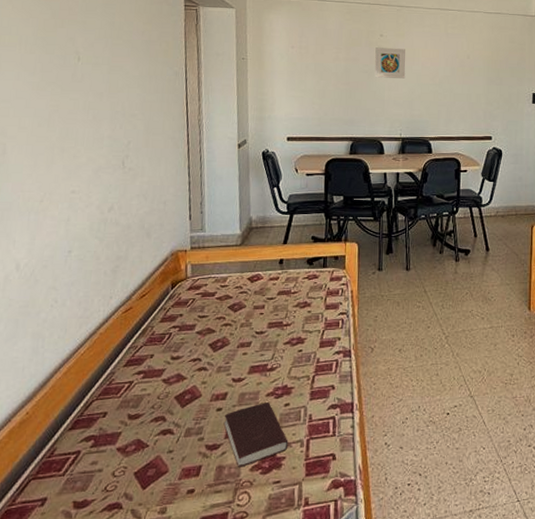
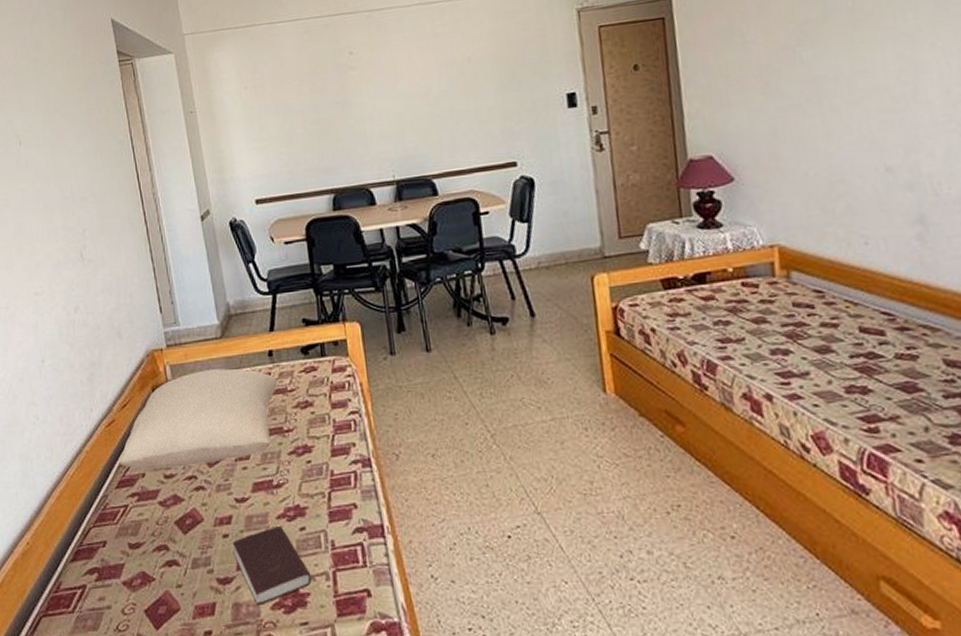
pillow: none [129,271,283,351] -> present [117,368,277,470]
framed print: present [374,47,406,79] -> none [346,64,390,109]

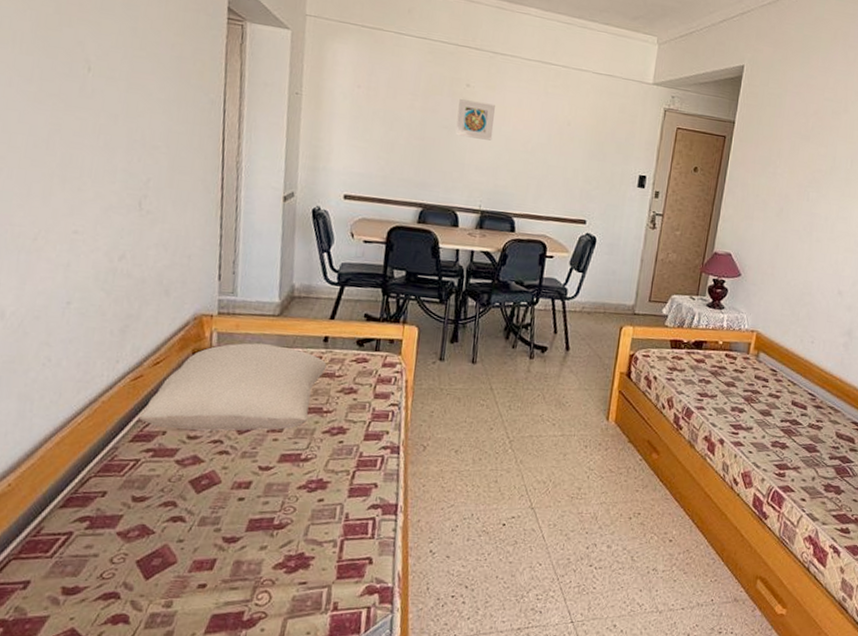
book: present [233,526,312,605] -> none [245,496,320,564]
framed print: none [346,64,390,109] -> present [455,99,495,141]

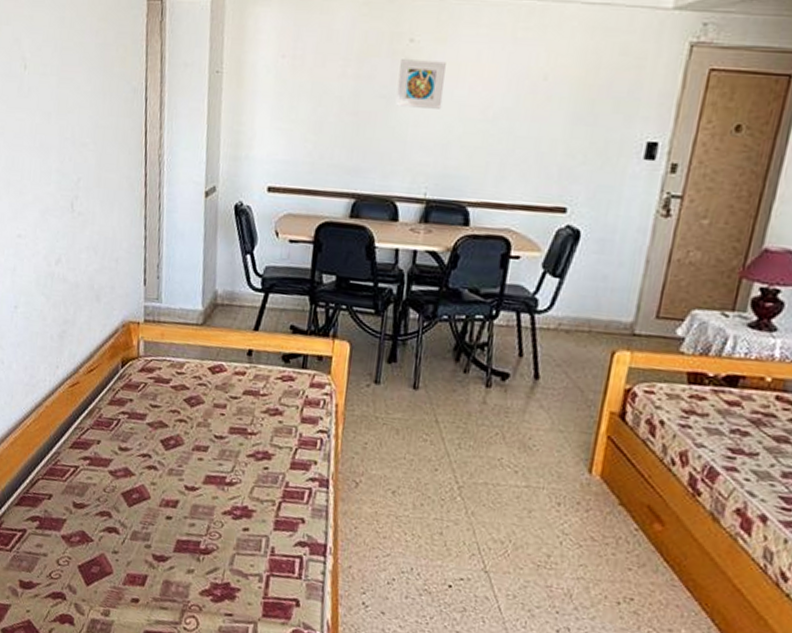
pillow: present [137,343,327,431] -> none [75,353,251,449]

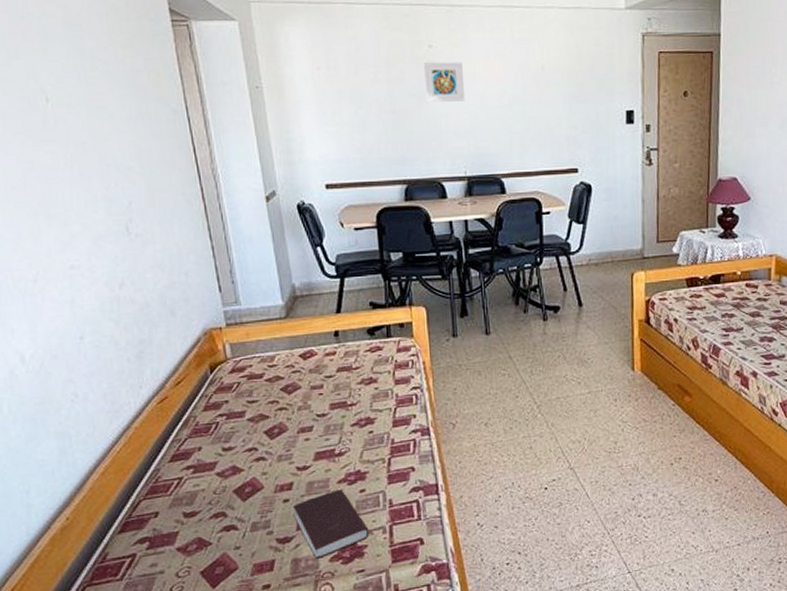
book: none [173,521,245,589] -> present [293,490,369,559]

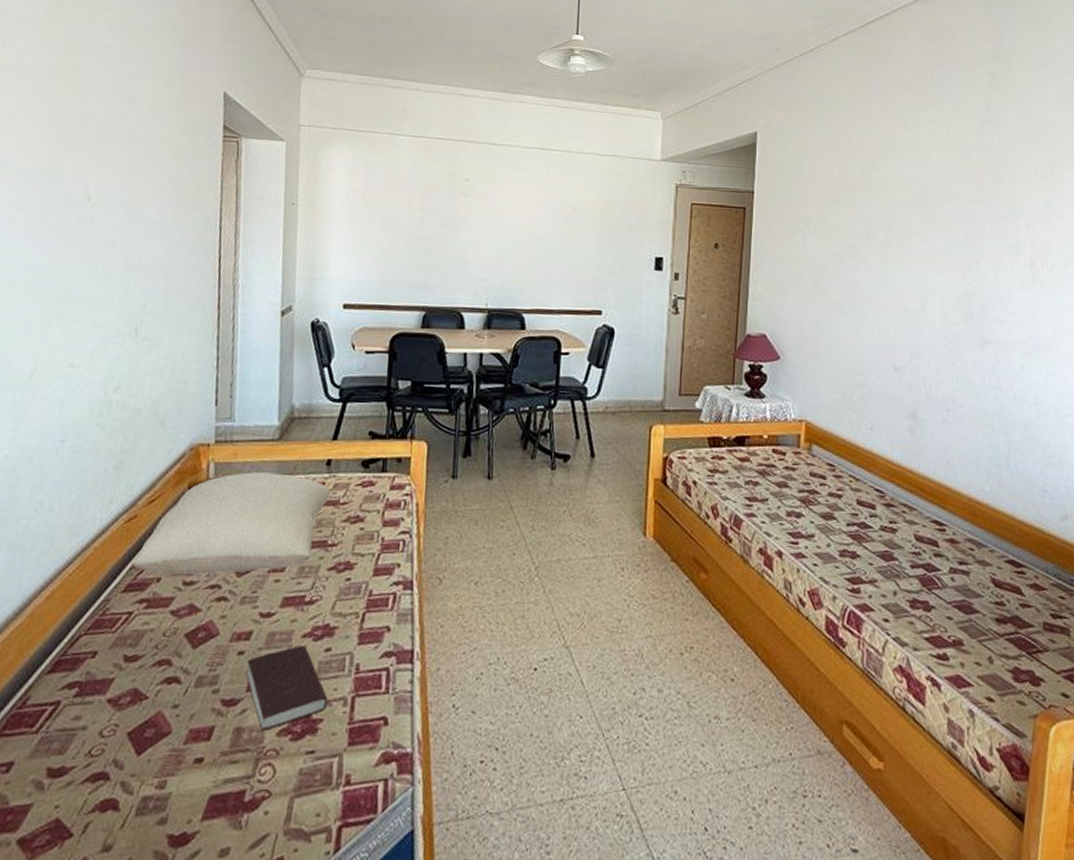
pillow: none [171,347,343,444] -> present [130,472,331,575]
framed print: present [424,62,466,102] -> none [456,194,496,234]

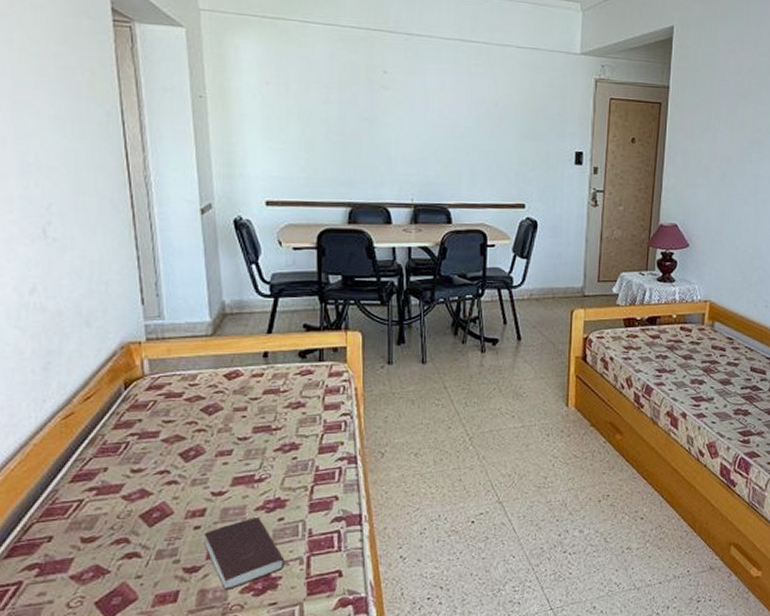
pillow: present [130,472,331,575] -> none [74,366,270,464]

